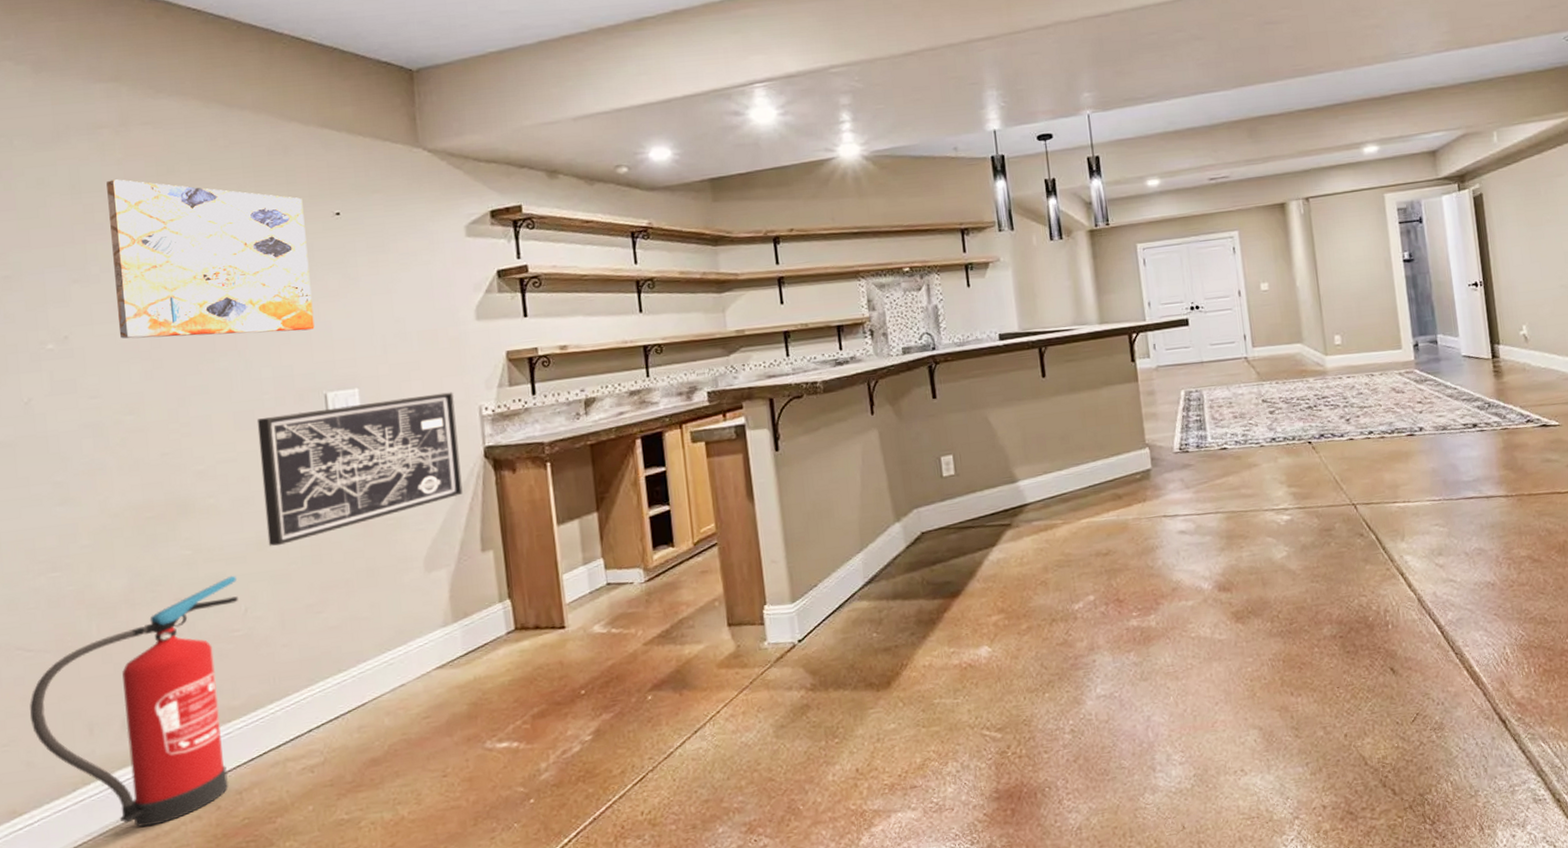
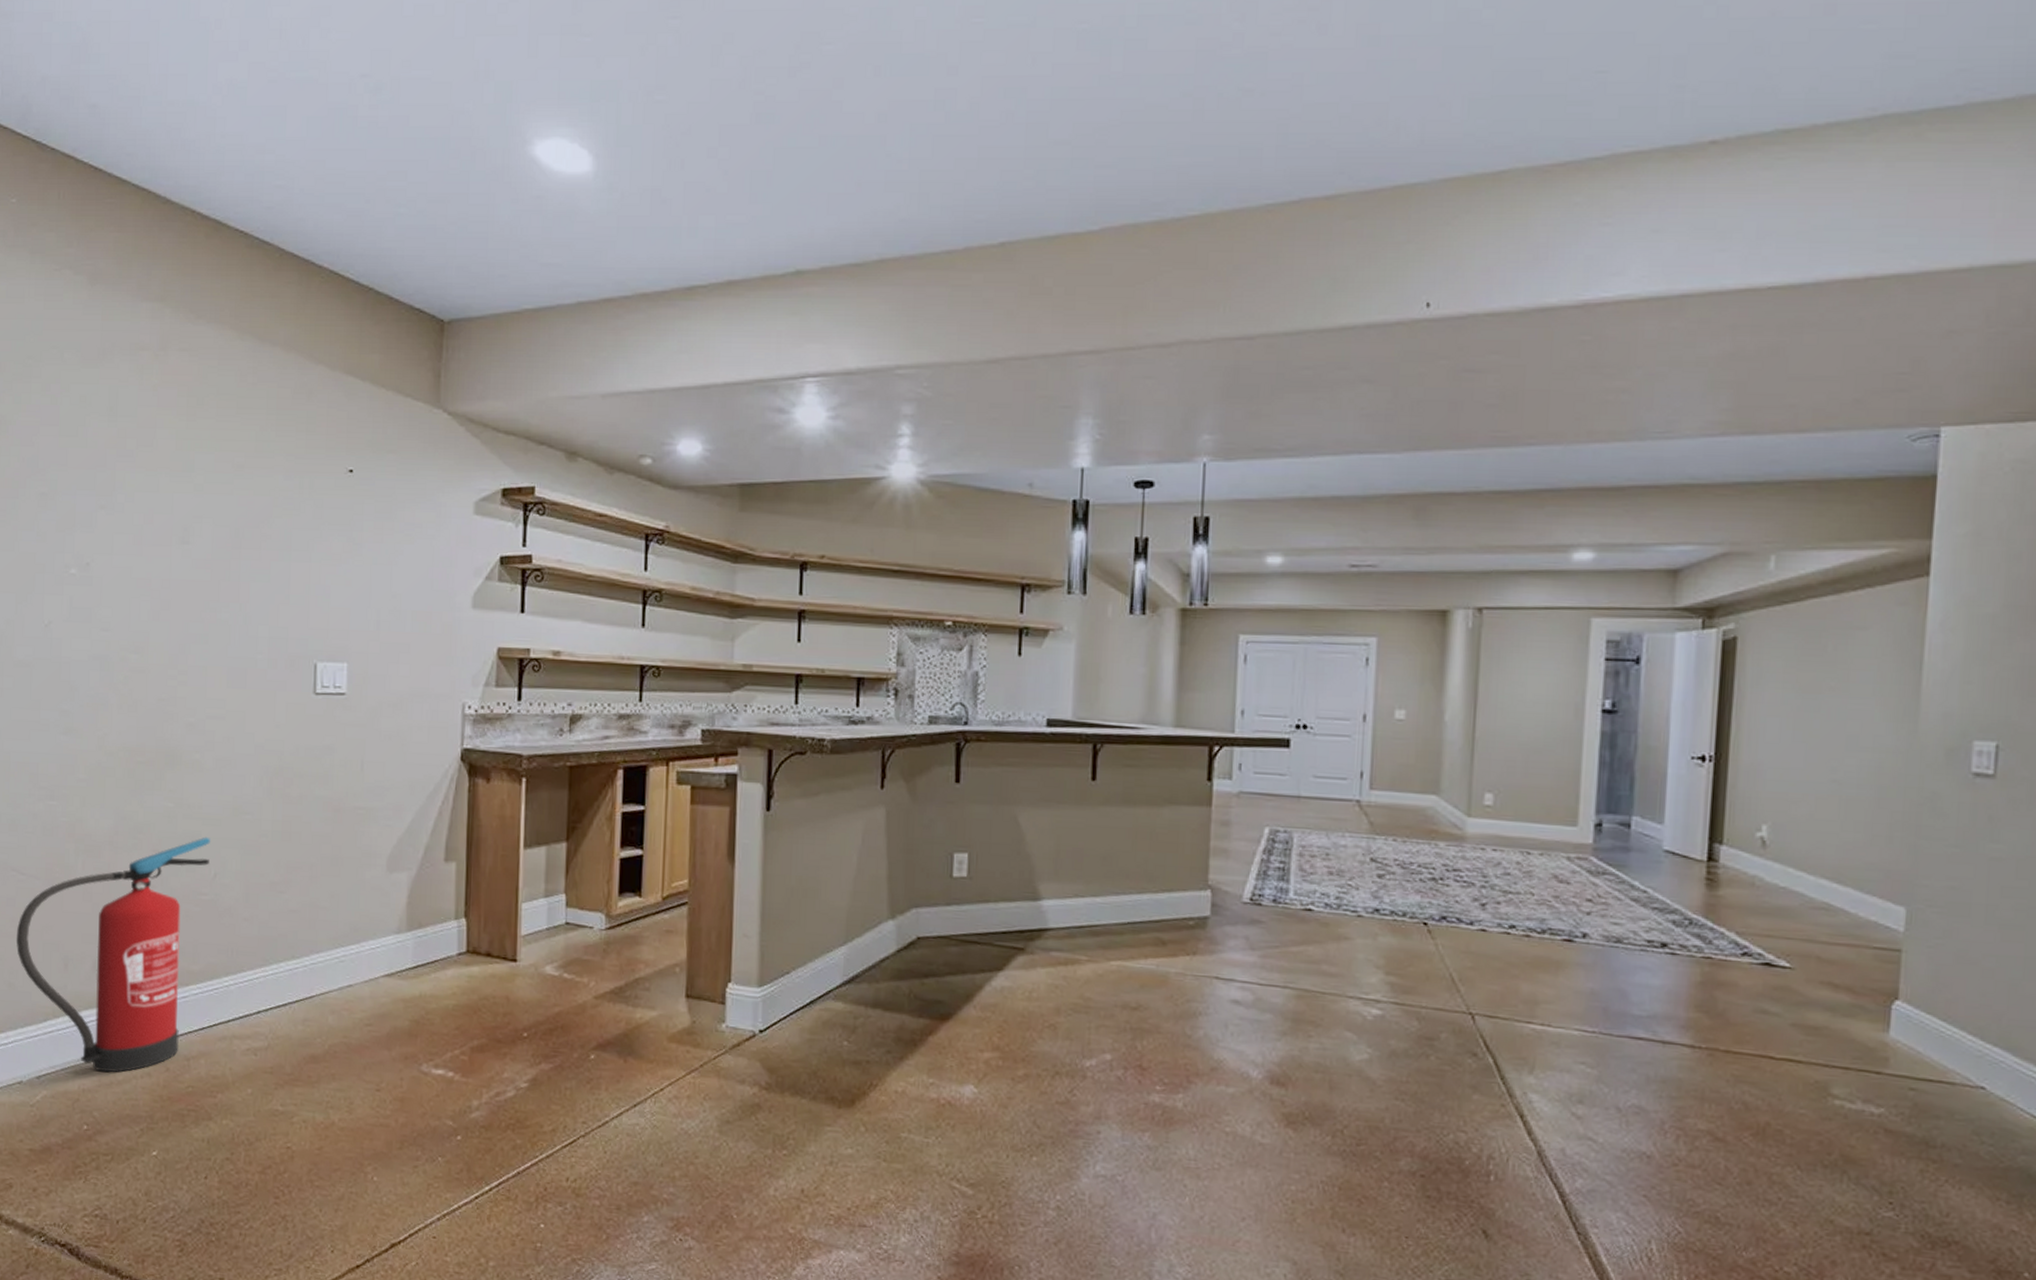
wall art: present [106,179,315,339] -> none [135,406,319,593]
wall art: present [256,392,463,546] -> none [243,678,439,816]

